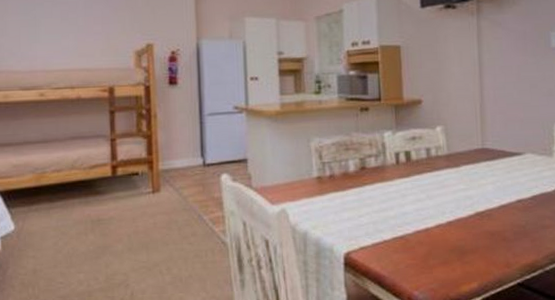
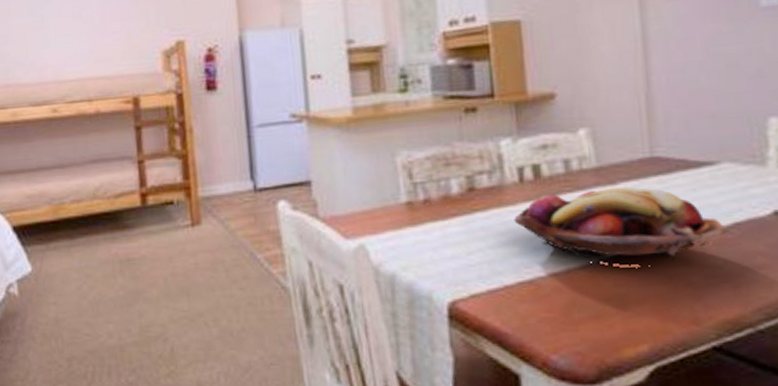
fruit basket: none [391,169,531,222] -> present [513,187,732,260]

